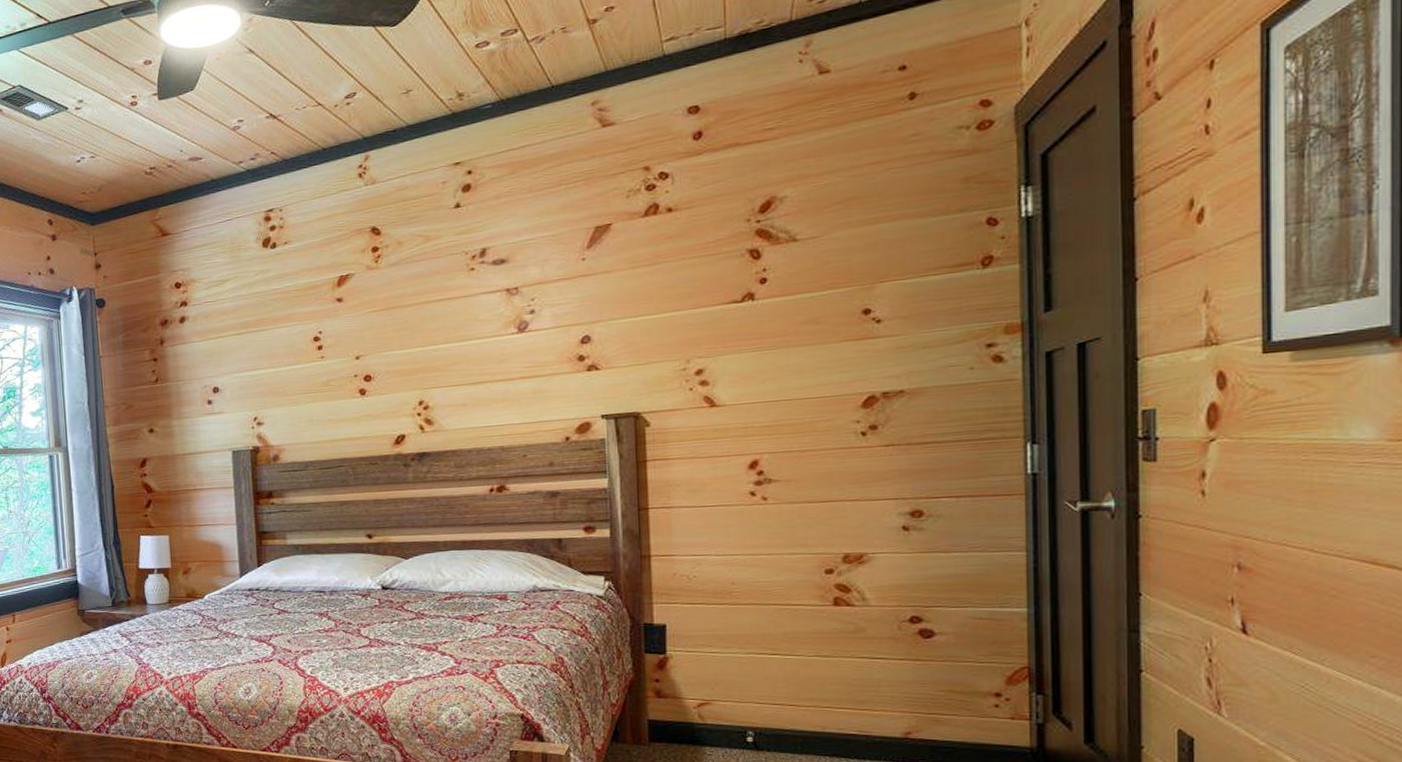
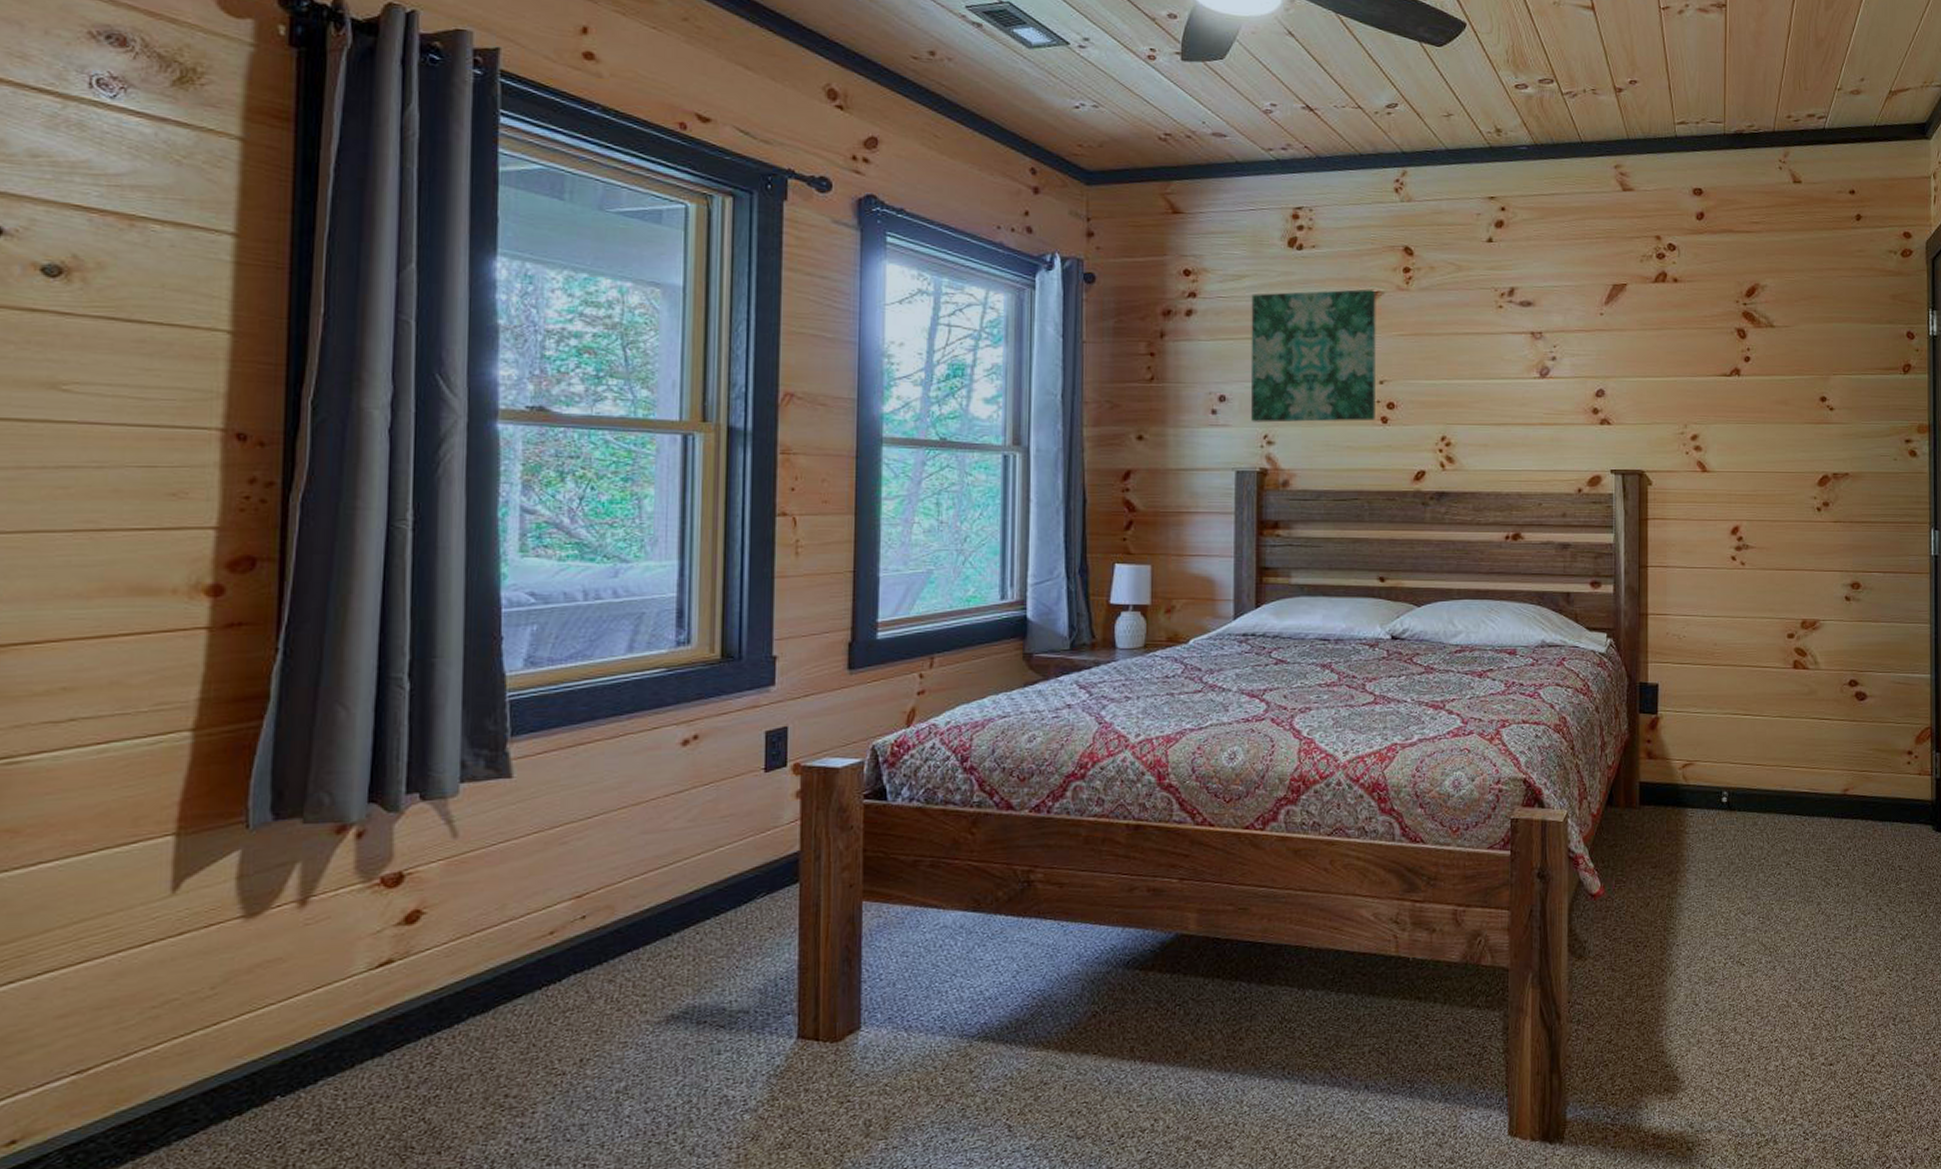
wall art: none [234,272,354,408] -> present [1250,289,1376,423]

